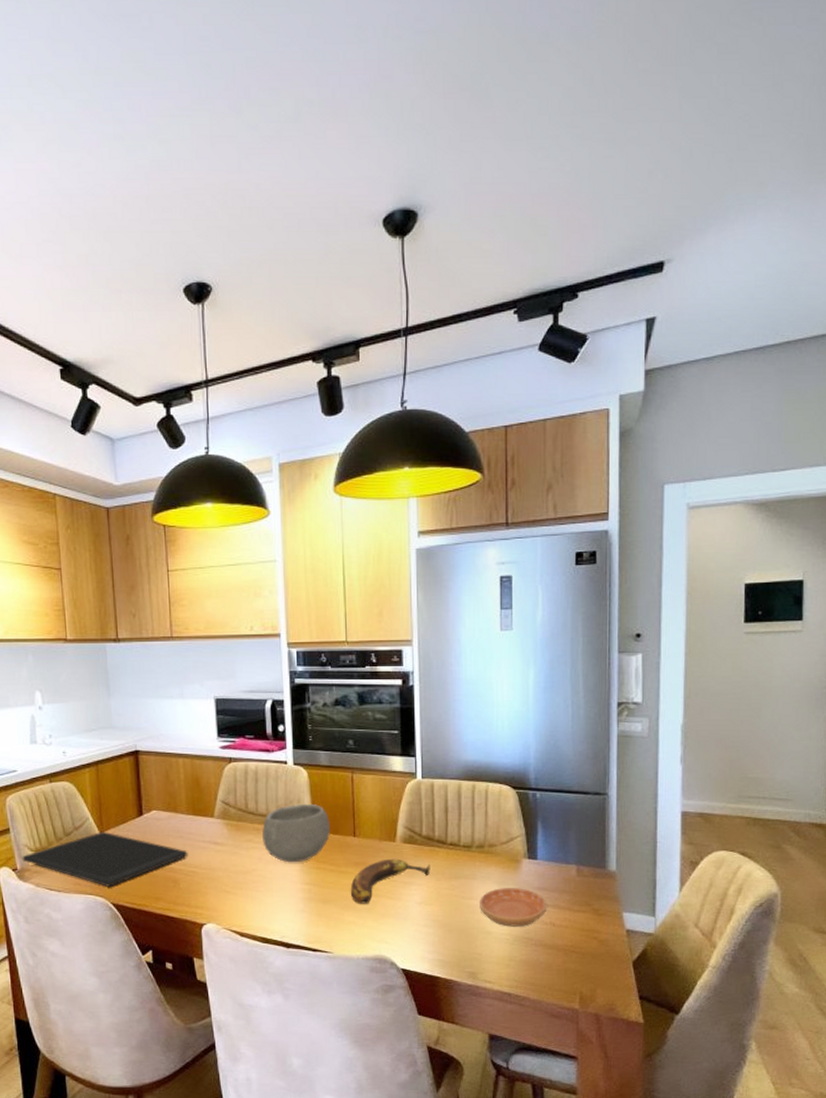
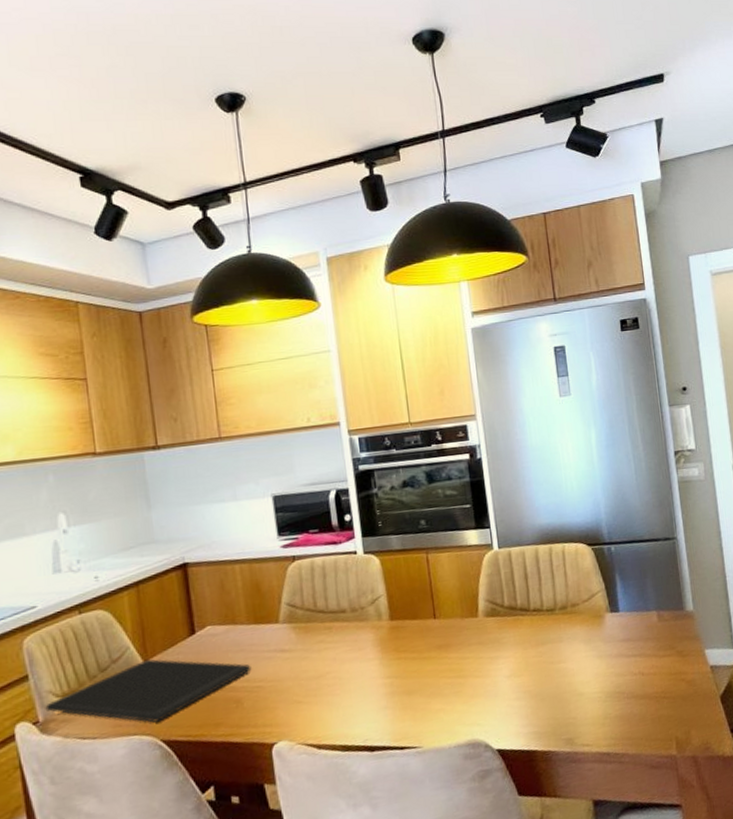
bowl: present [262,803,331,863] -> none [334,591,409,658]
banana: present [350,858,430,904] -> none [435,633,516,689]
saucer: present [480,888,547,927] -> none [568,642,634,684]

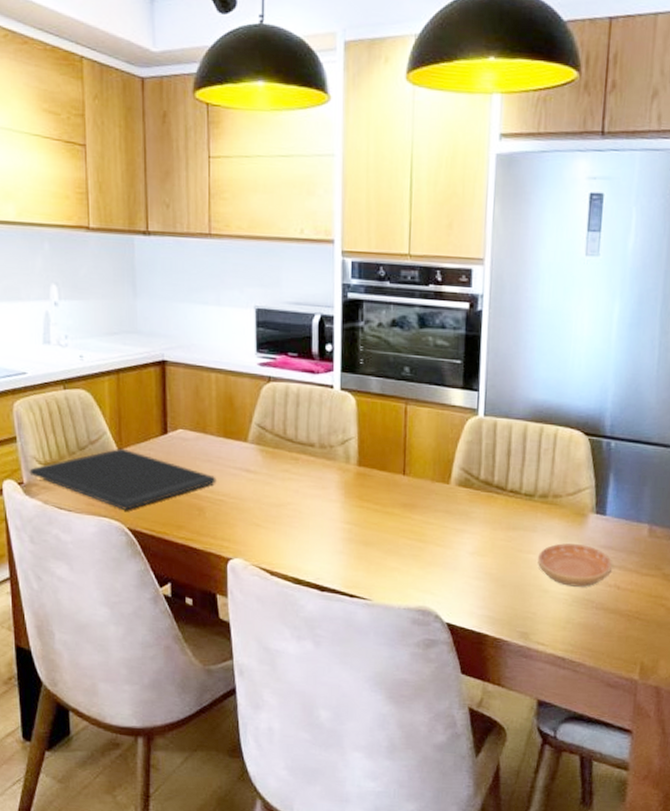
saucer: none [568,642,634,684] -> present [538,543,613,587]

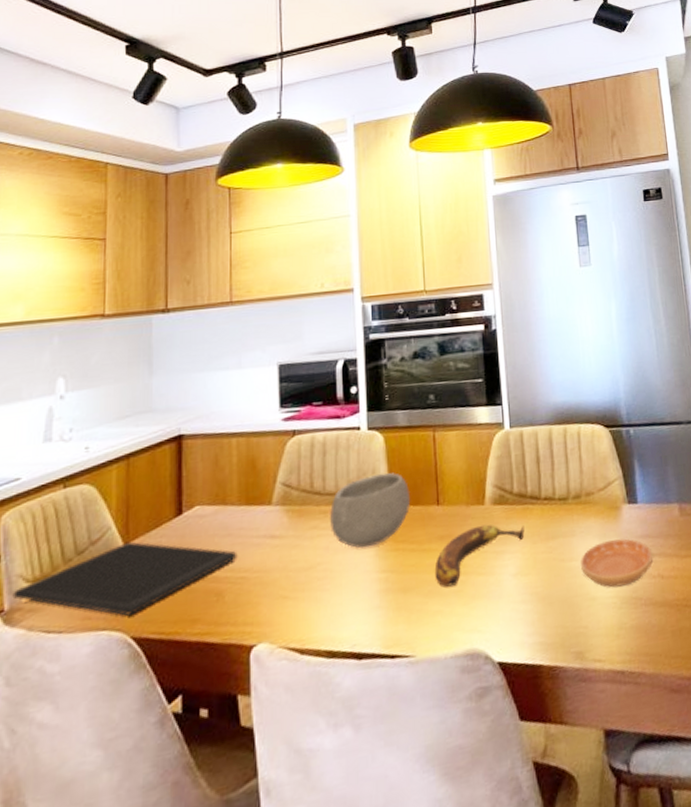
bowl: none [301,434,378,499] -> present [330,473,411,548]
banana: none [395,502,487,550] -> present [434,524,525,588]

